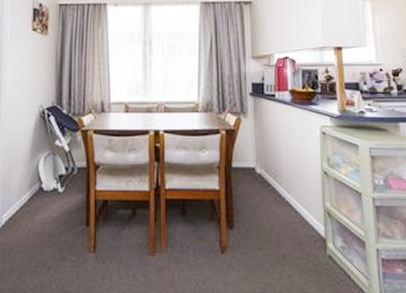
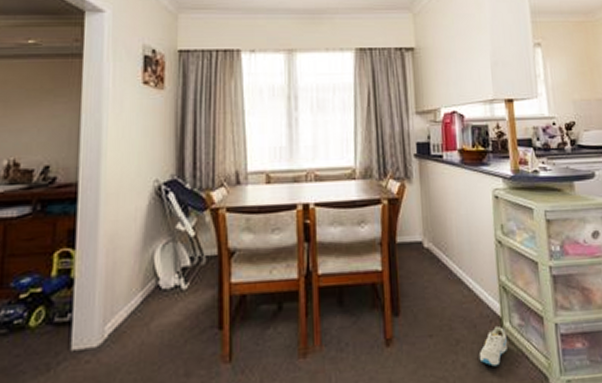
sneaker: none [303,245,331,281] -> present [479,325,508,367]

